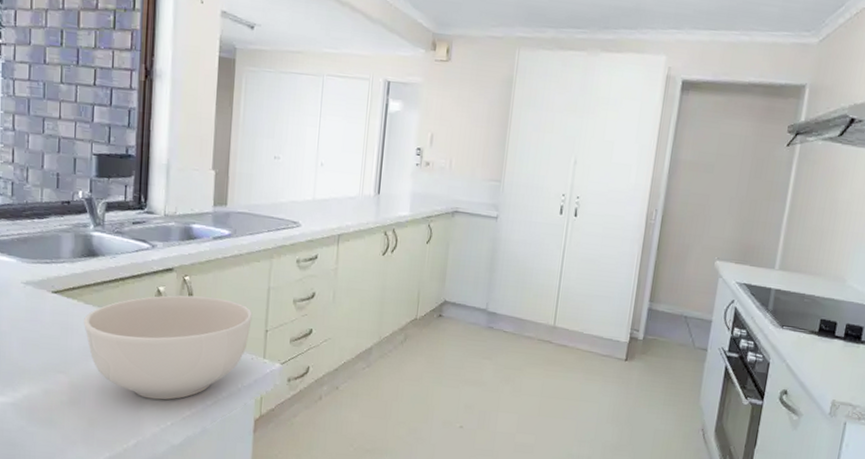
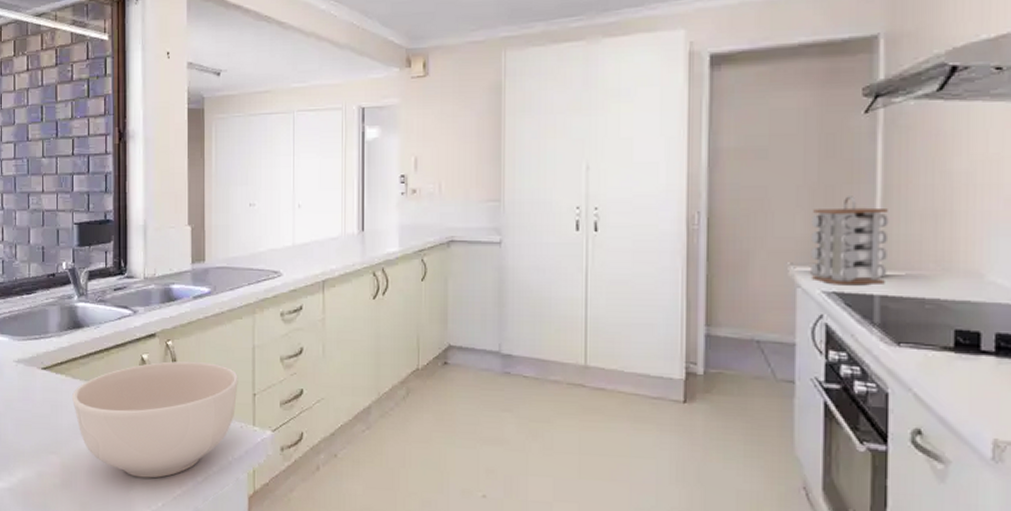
spice rack: none [730,210,791,281] -> present [811,196,889,286]

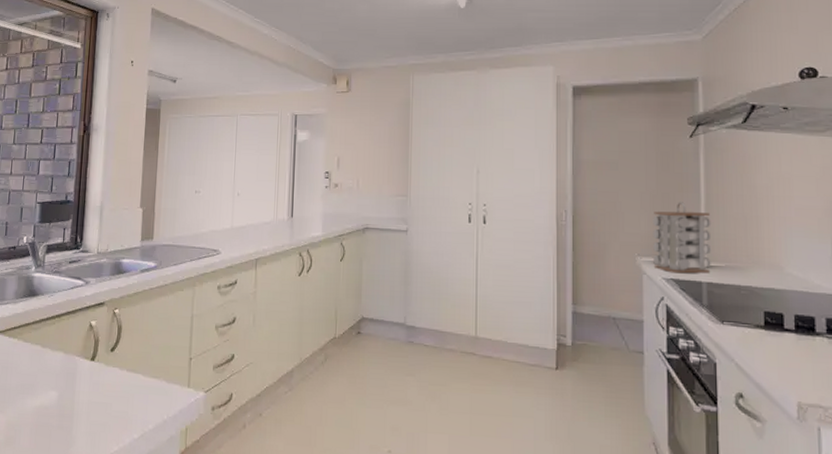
bowl: present [72,361,238,478] -> none [22,327,177,436]

